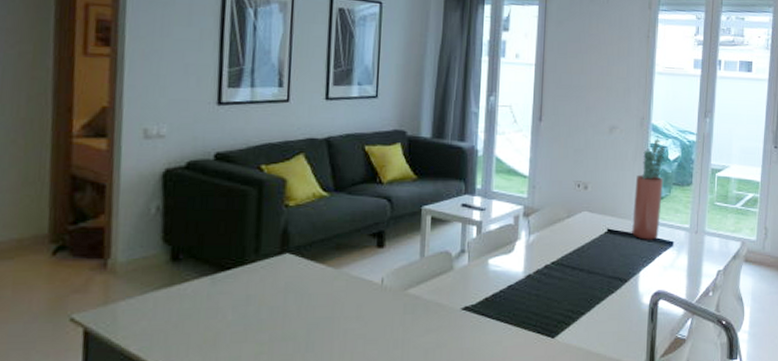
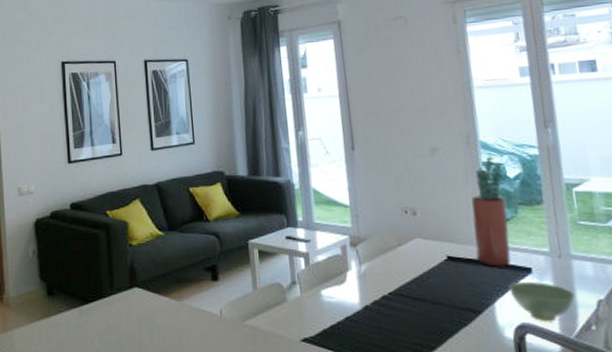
bowl: none [653,254,702,290] -> present [509,282,575,322]

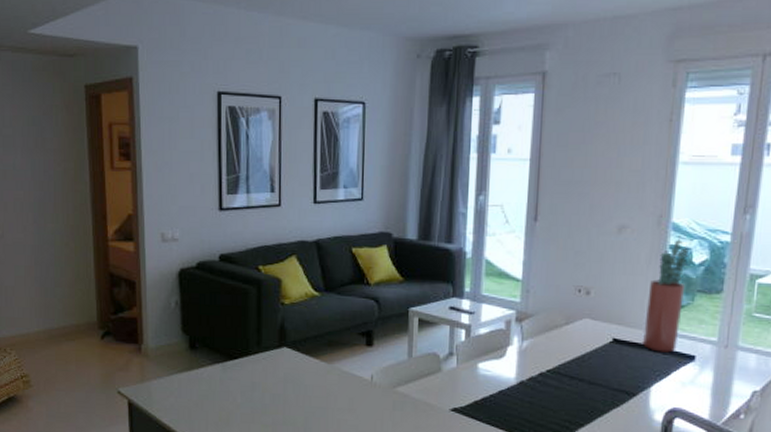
bowl: present [509,282,575,322] -> none [668,369,732,409]

